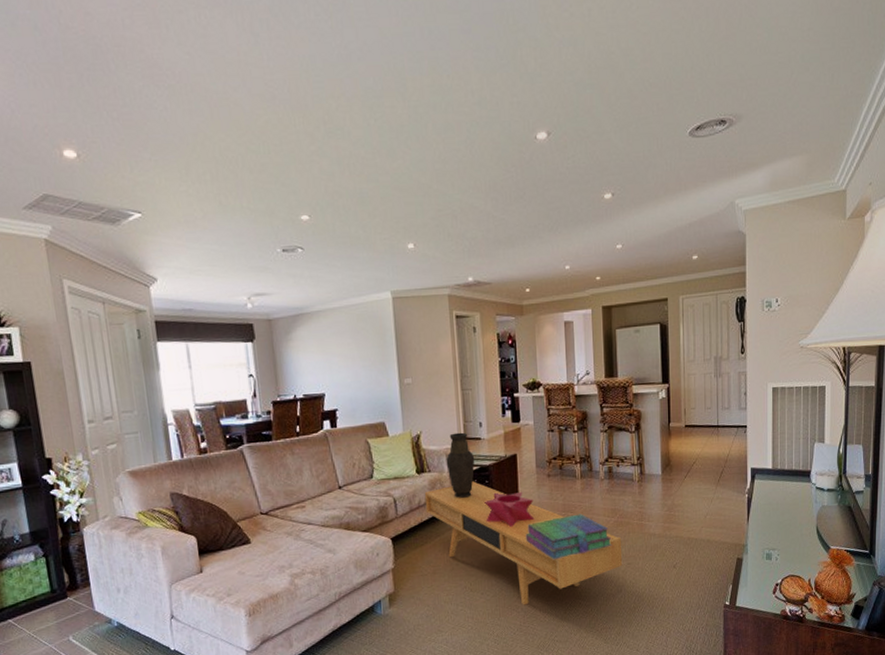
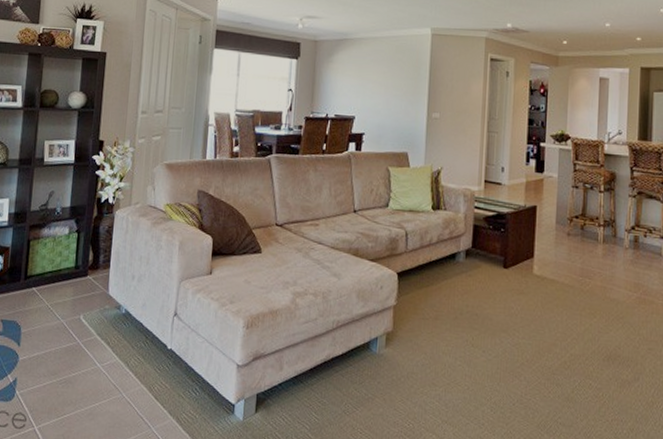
tv console: present [424,481,623,605] -> none [436,227,644,374]
vase: present [446,432,475,499] -> none [463,174,493,244]
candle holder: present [484,491,535,528] -> none [496,243,550,284]
stack of books: present [525,514,612,560] -> none [537,281,632,329]

